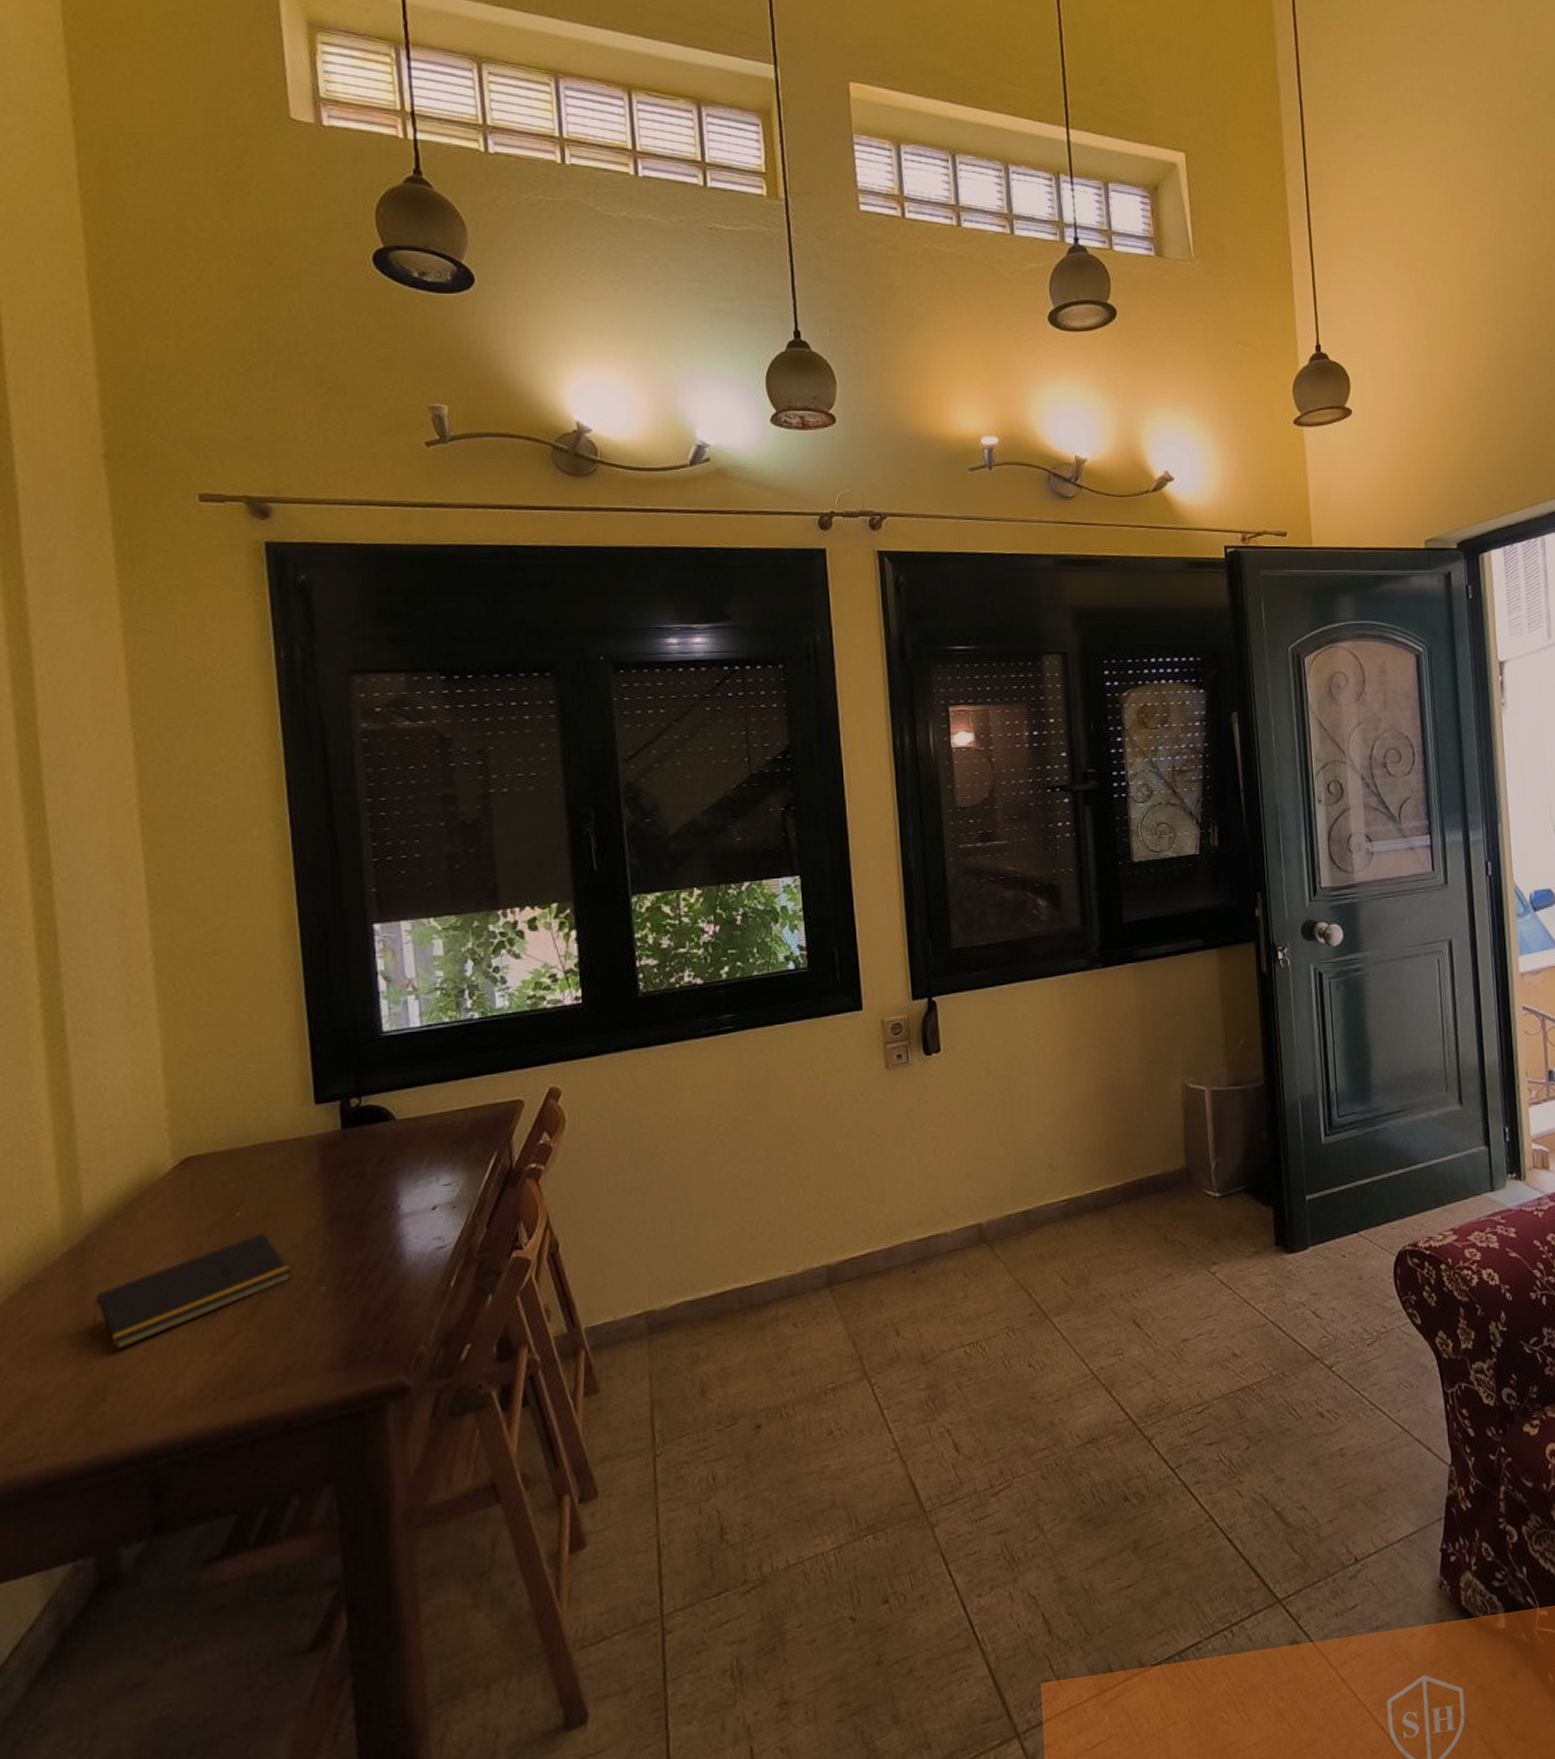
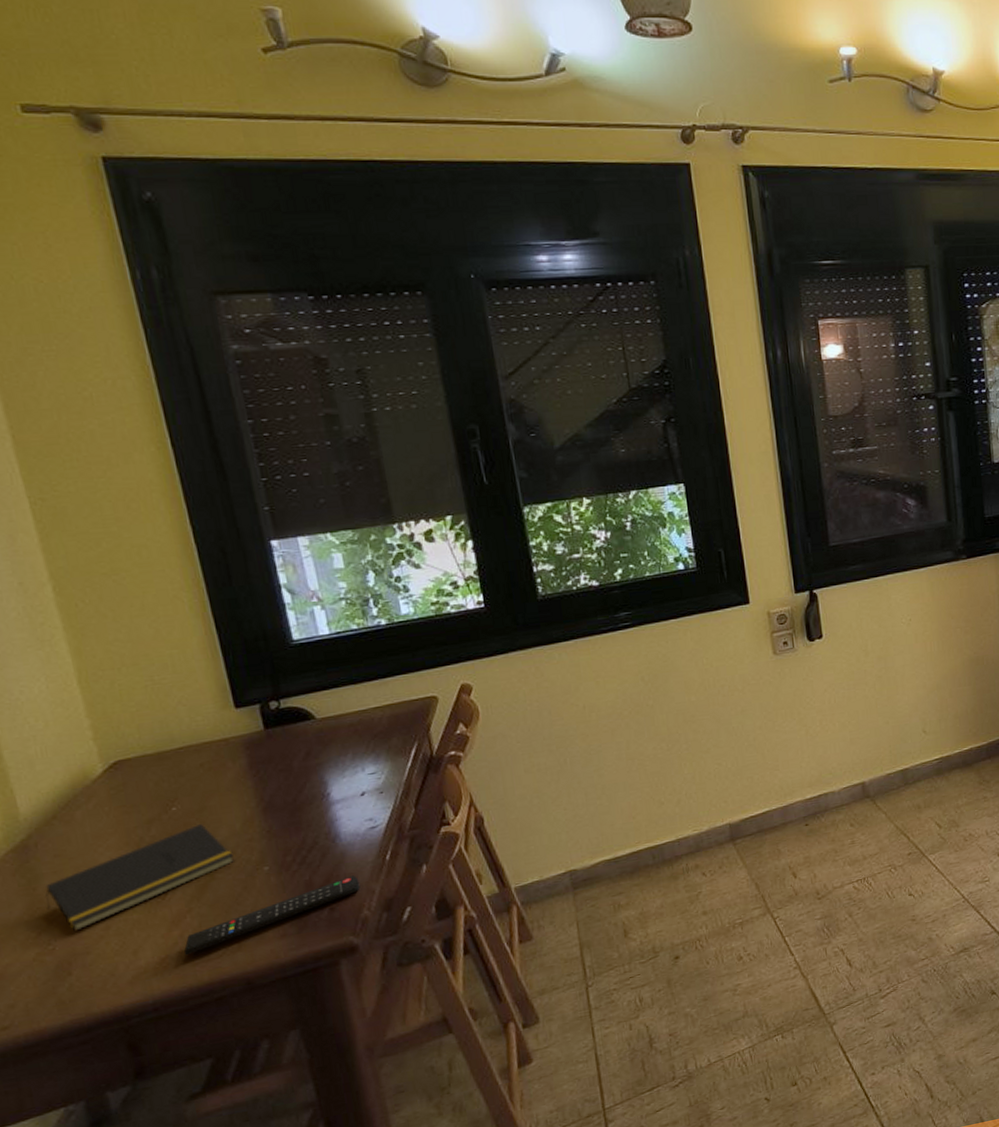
remote control: none [226,1302,420,1387] -> present [184,875,361,956]

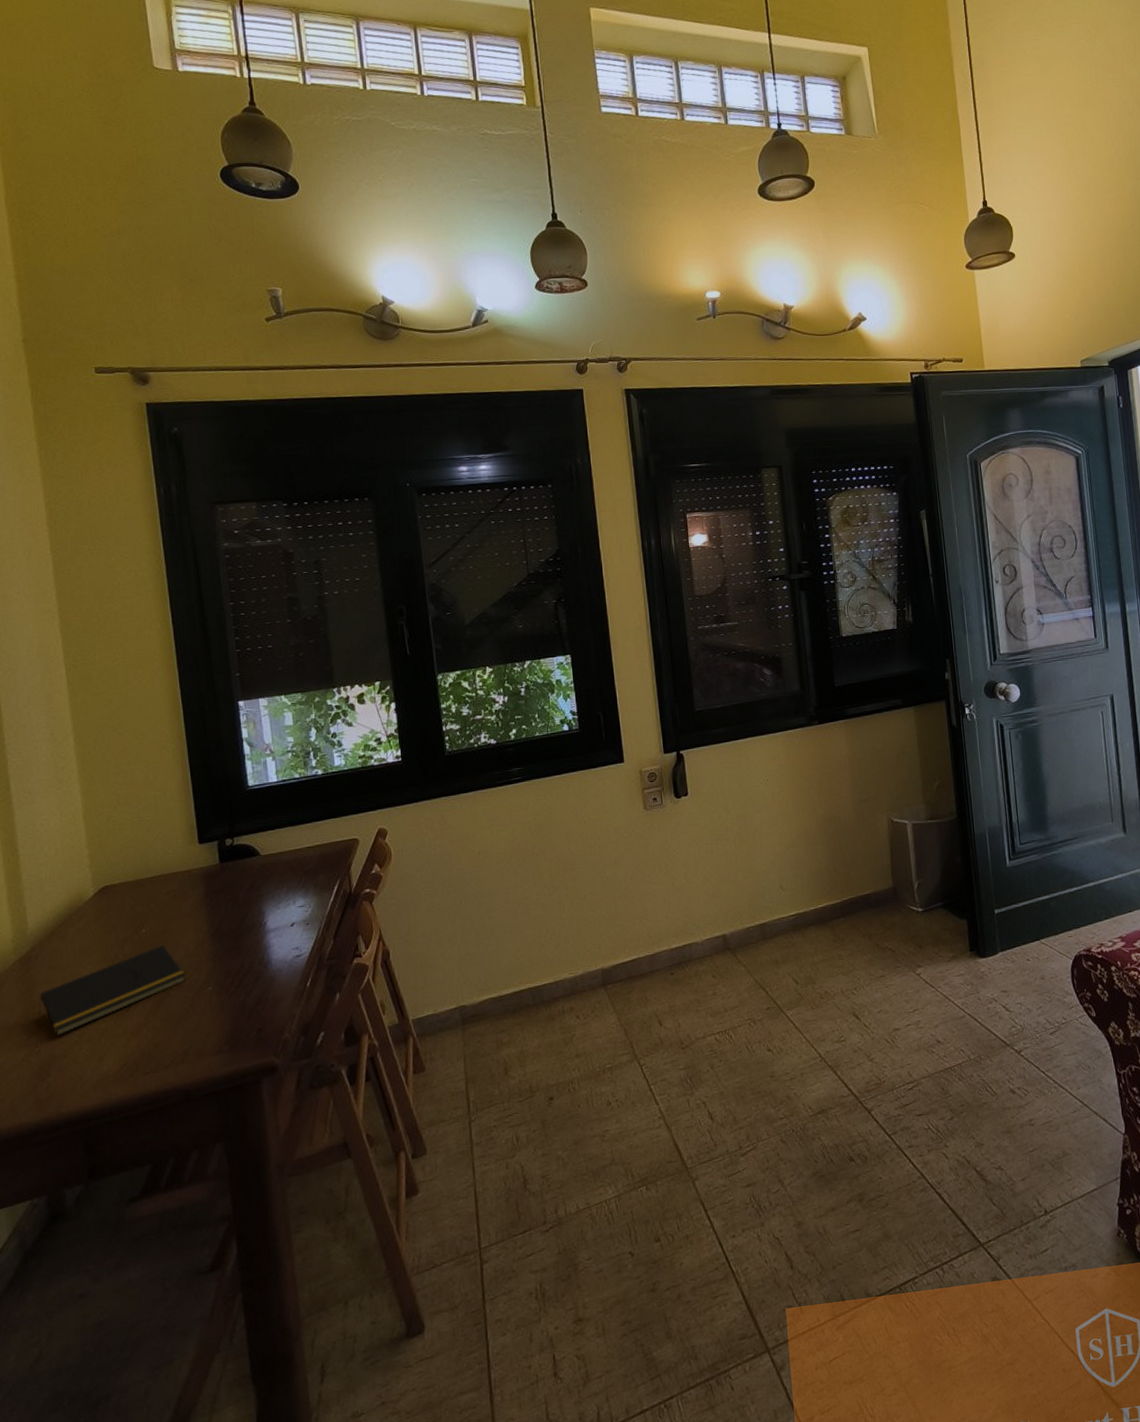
remote control: present [184,875,361,956] -> none [139,999,284,1065]

